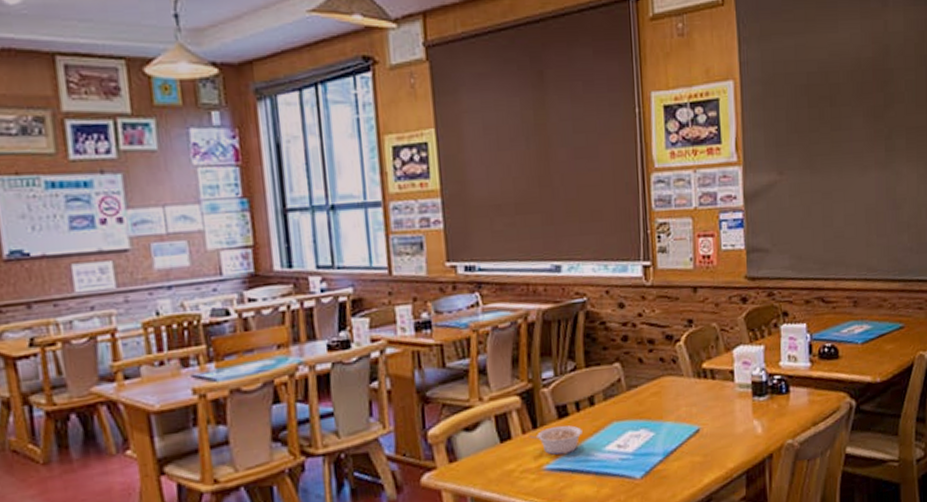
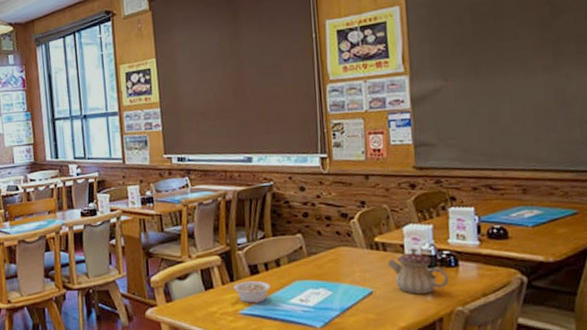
teapot: none [716,374,780,429] -> present [387,248,450,294]

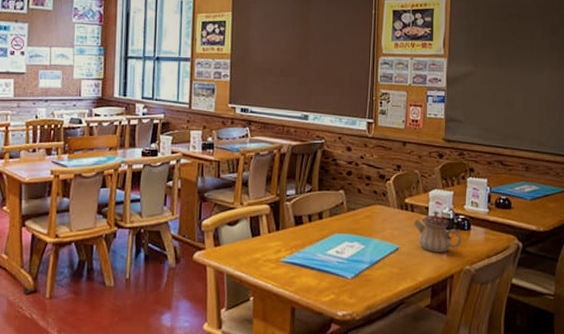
legume: present [227,280,271,304] -> none [273,230,312,253]

